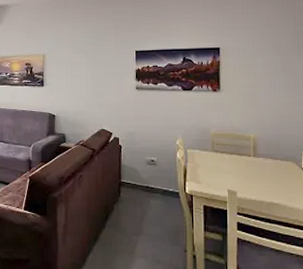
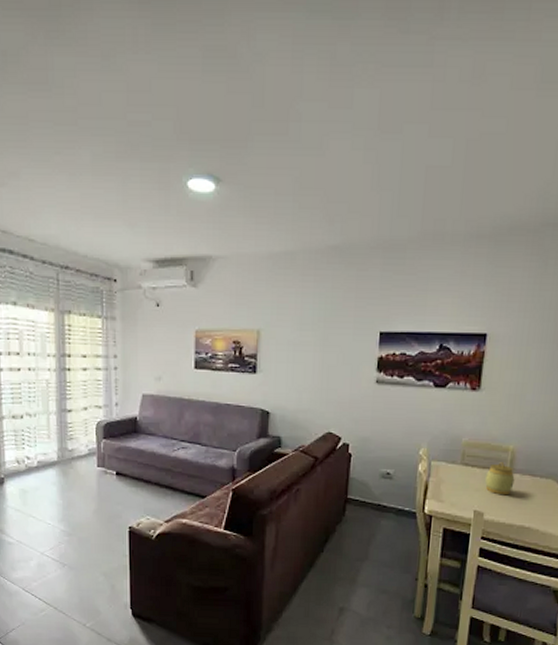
jar: none [234,148,259,176] -> present [485,462,515,496]

